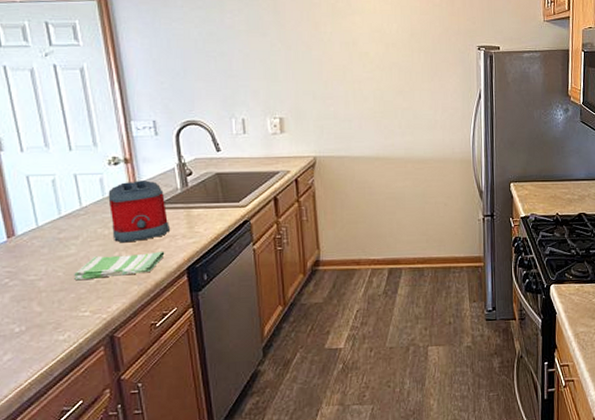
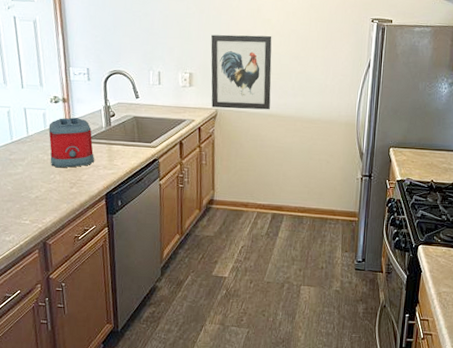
dish towel: present [74,251,165,281] -> none [19,177,89,195]
wall art: none [302,70,377,155] -> present [210,34,272,110]

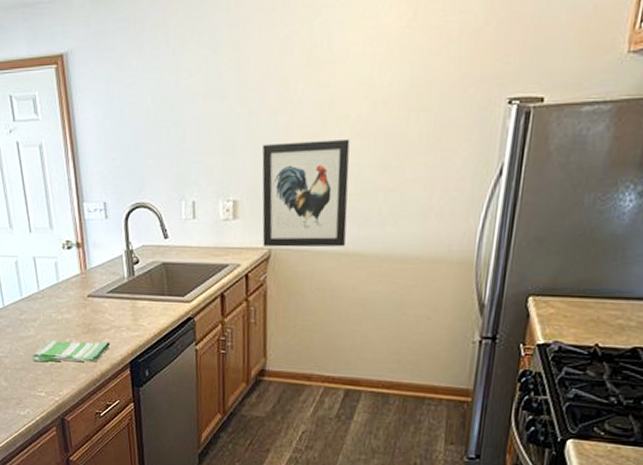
dish towel: none [19,177,89,195] -> present [33,340,111,362]
toaster: present [48,117,94,168] -> none [62,266,116,330]

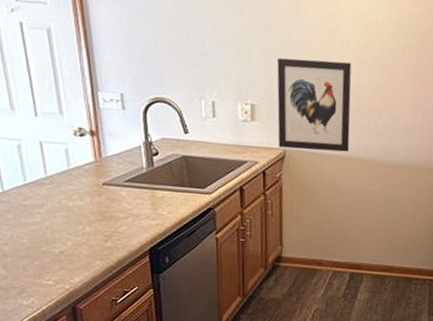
dish towel: present [33,340,111,362] -> none [39,227,128,250]

